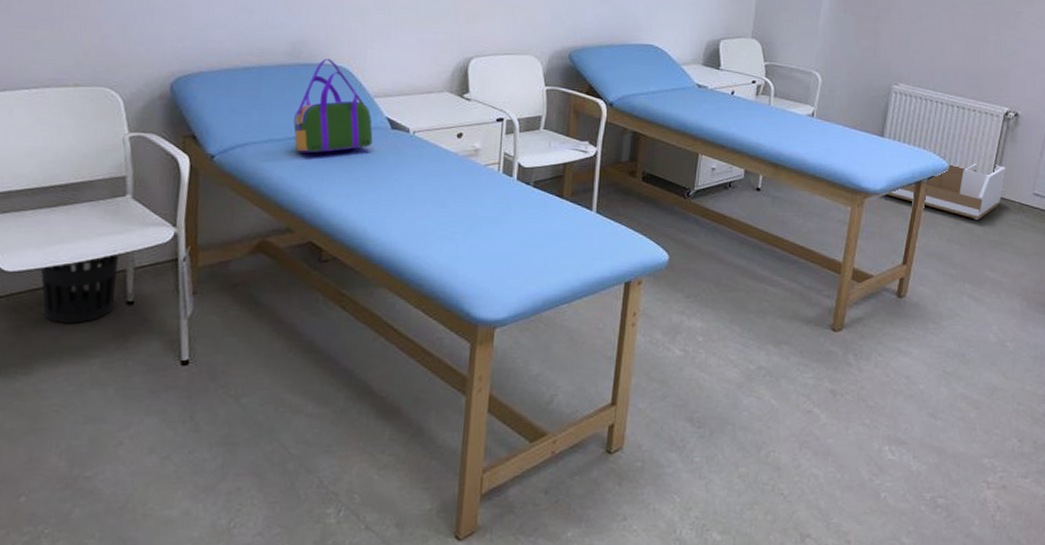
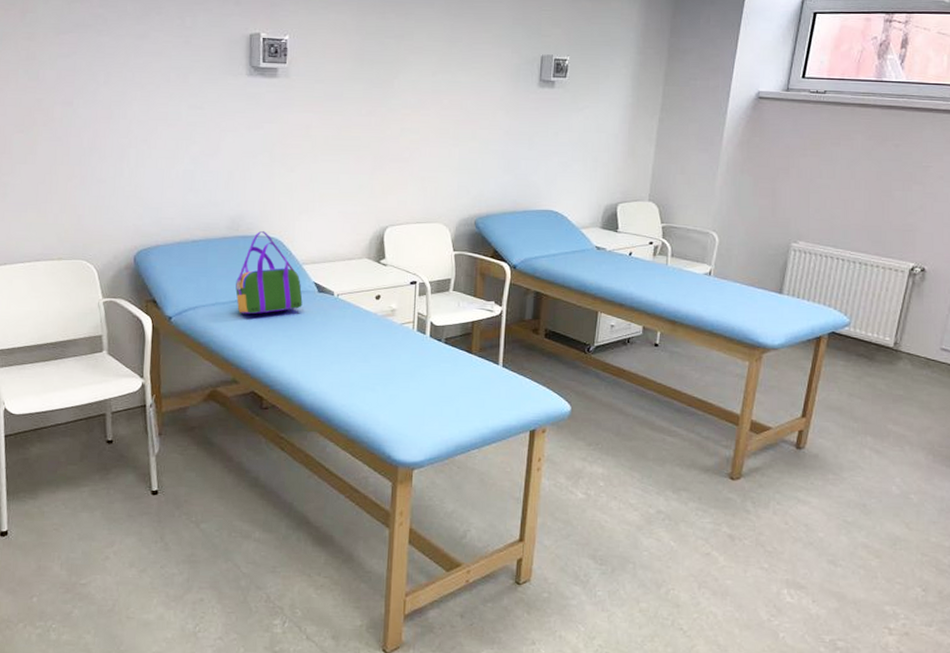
wastebasket: present [40,253,120,323] -> none [39,400,100,458]
storage bin: present [883,149,1007,220] -> none [782,305,912,374]

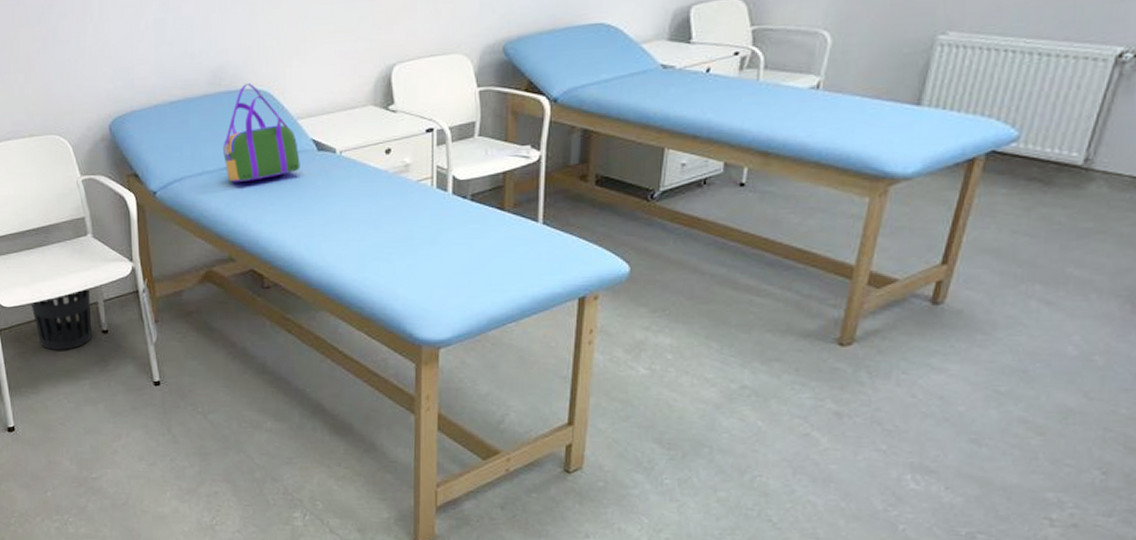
wastebasket: none [39,400,100,458] -> present [30,287,93,350]

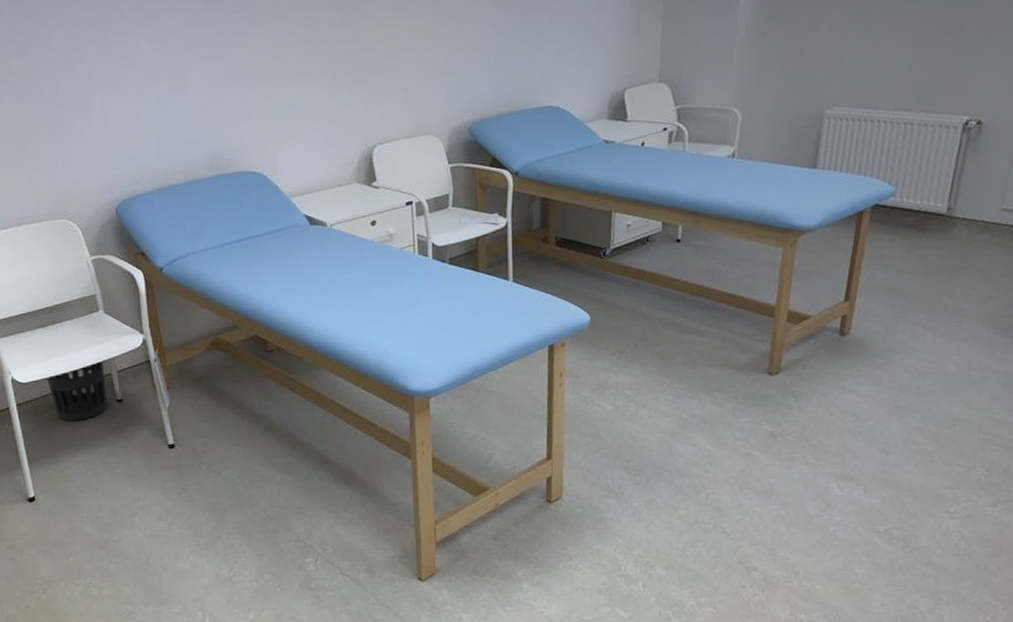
handbag: present [223,82,300,183] -> none [223,165,295,257]

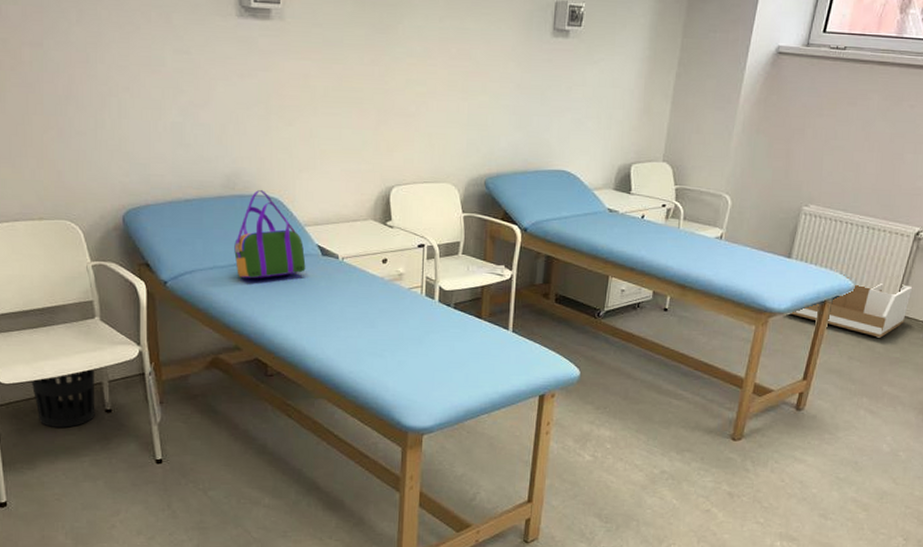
handbag: none [223,165,295,257] -> present [234,189,306,279]
storage bin: none [819,174,967,246] -> present [787,269,913,338]

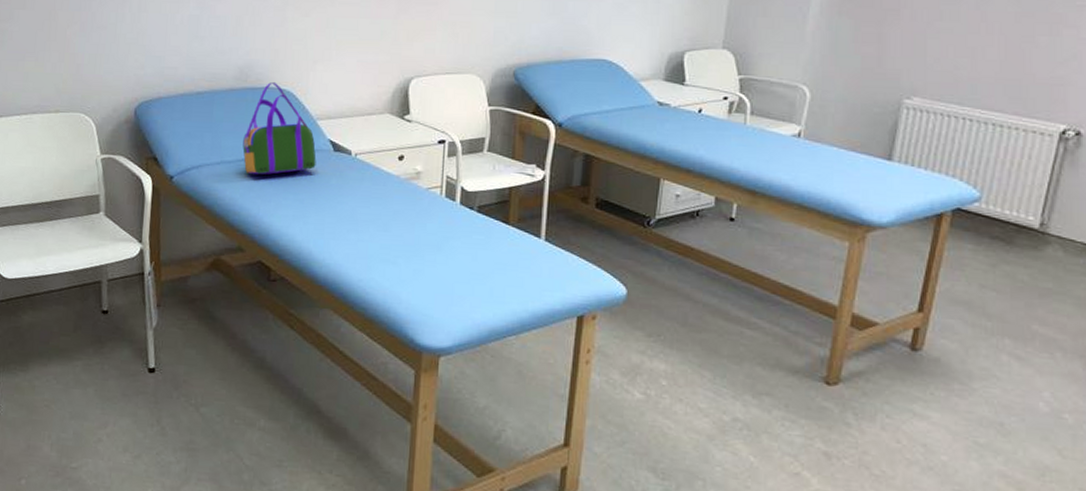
wastebasket: present [31,368,95,428] -> none [32,266,96,328]
storage bin: present [787,269,913,338] -> none [891,175,1064,262]

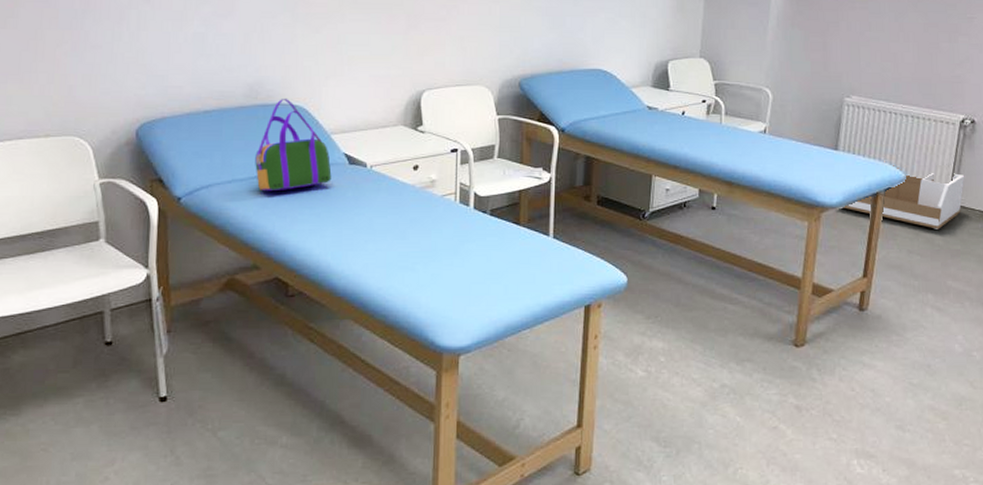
storage bin: none [891,175,1064,262] -> present [840,160,965,229]

